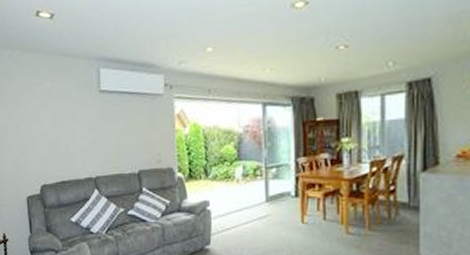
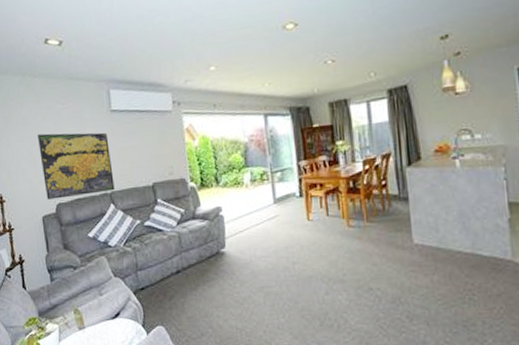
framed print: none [25,111,100,180] -> present [38,132,115,200]

